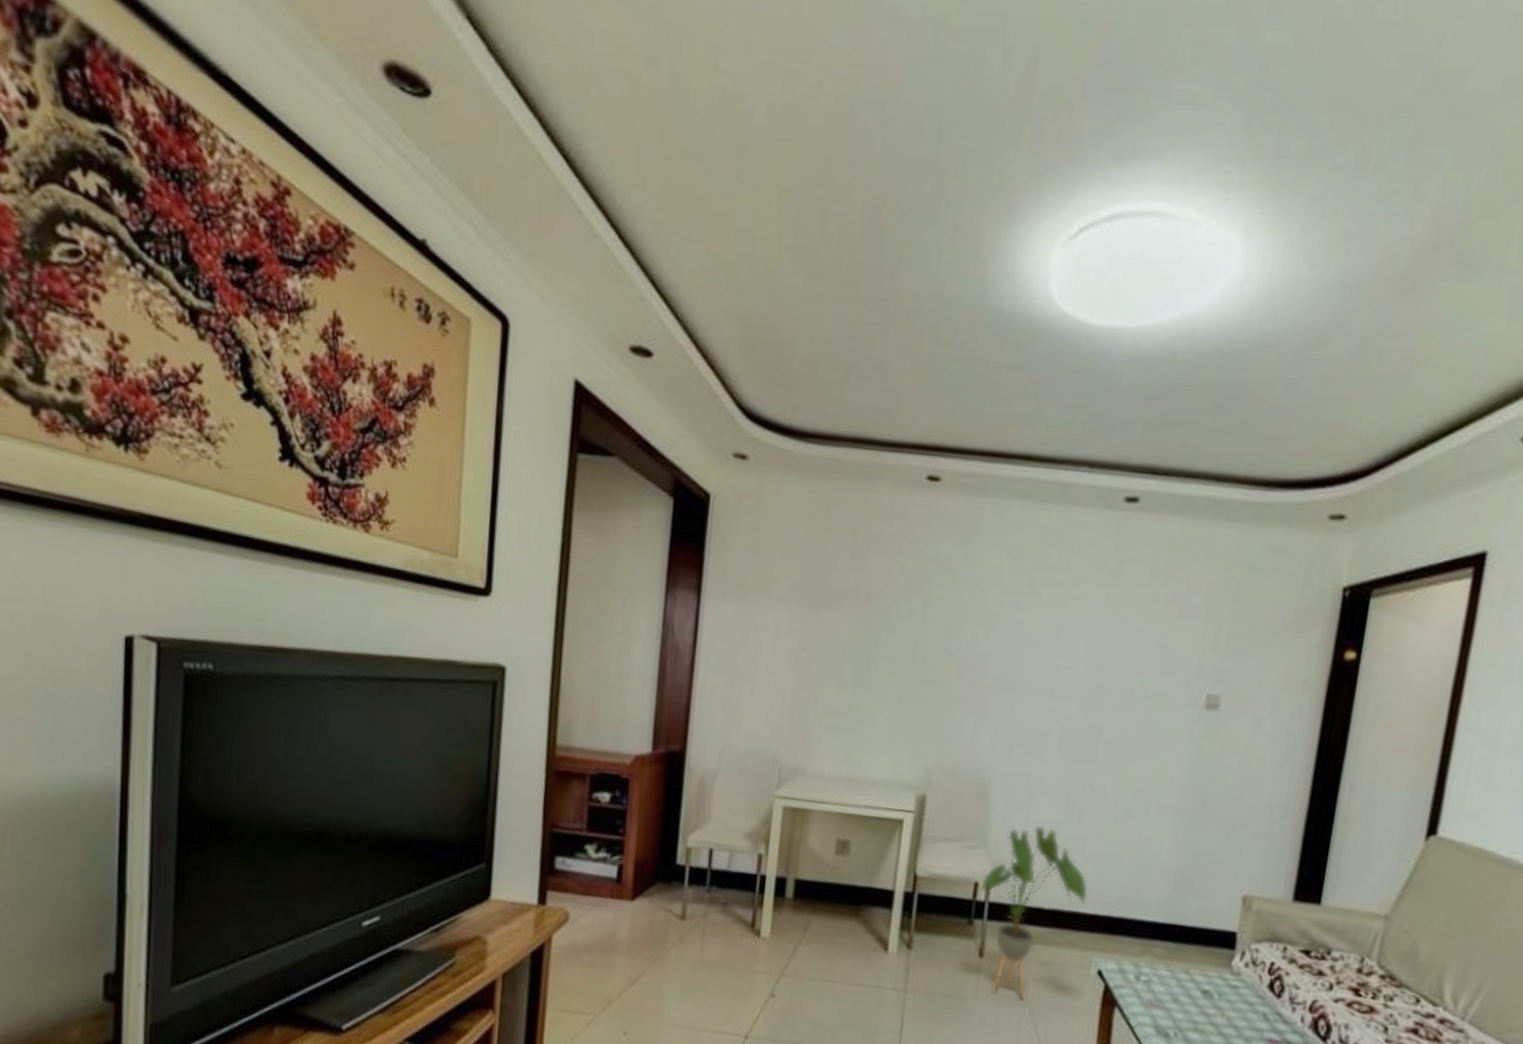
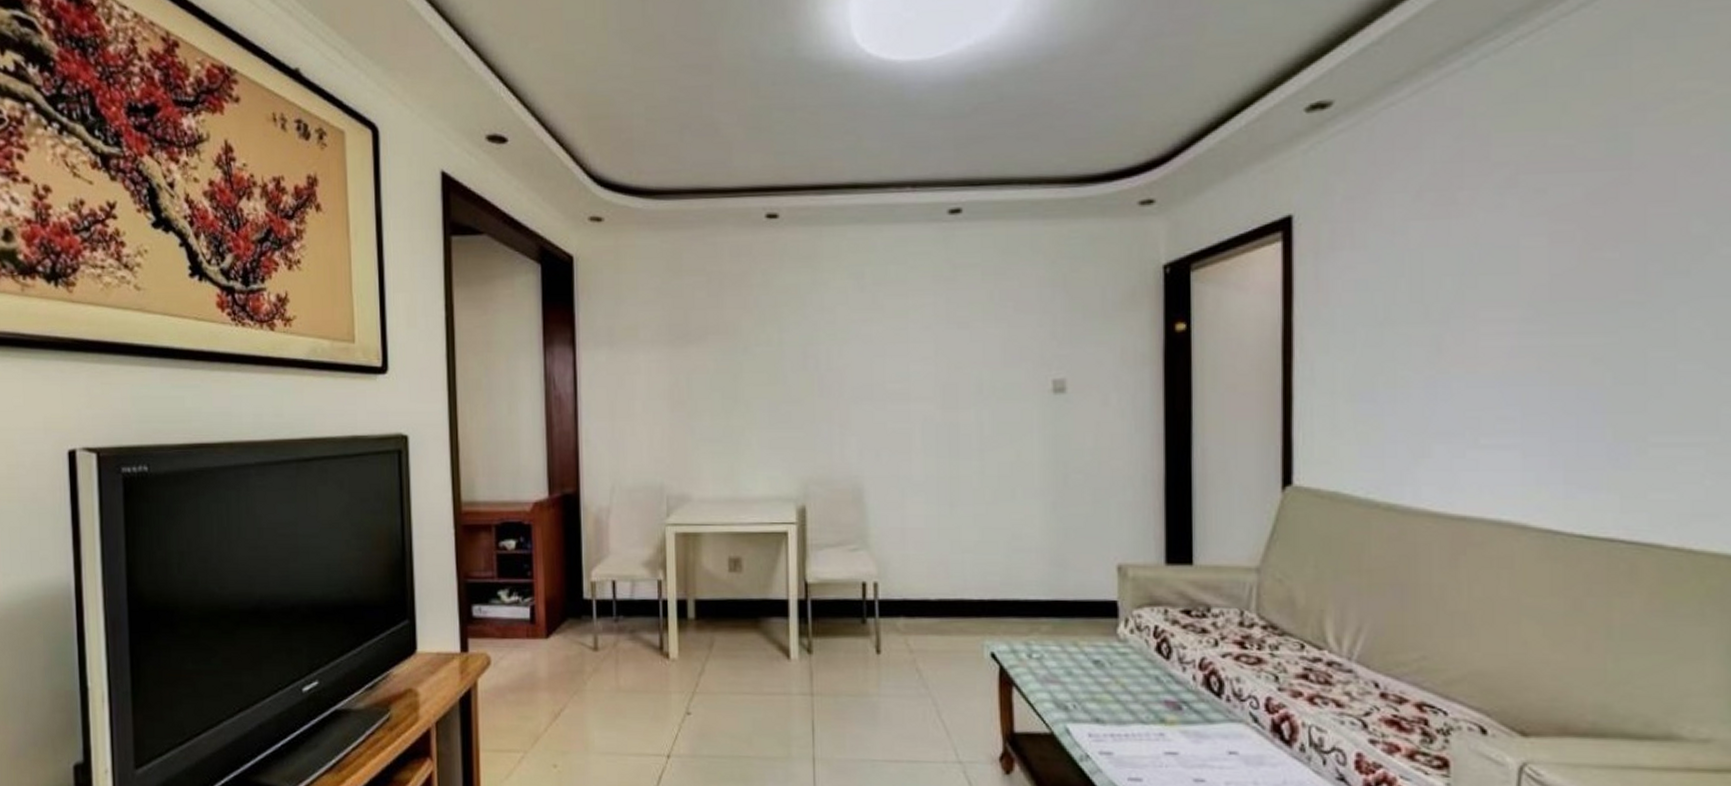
house plant: present [979,826,1089,1001] -> none [867,522,971,691]

